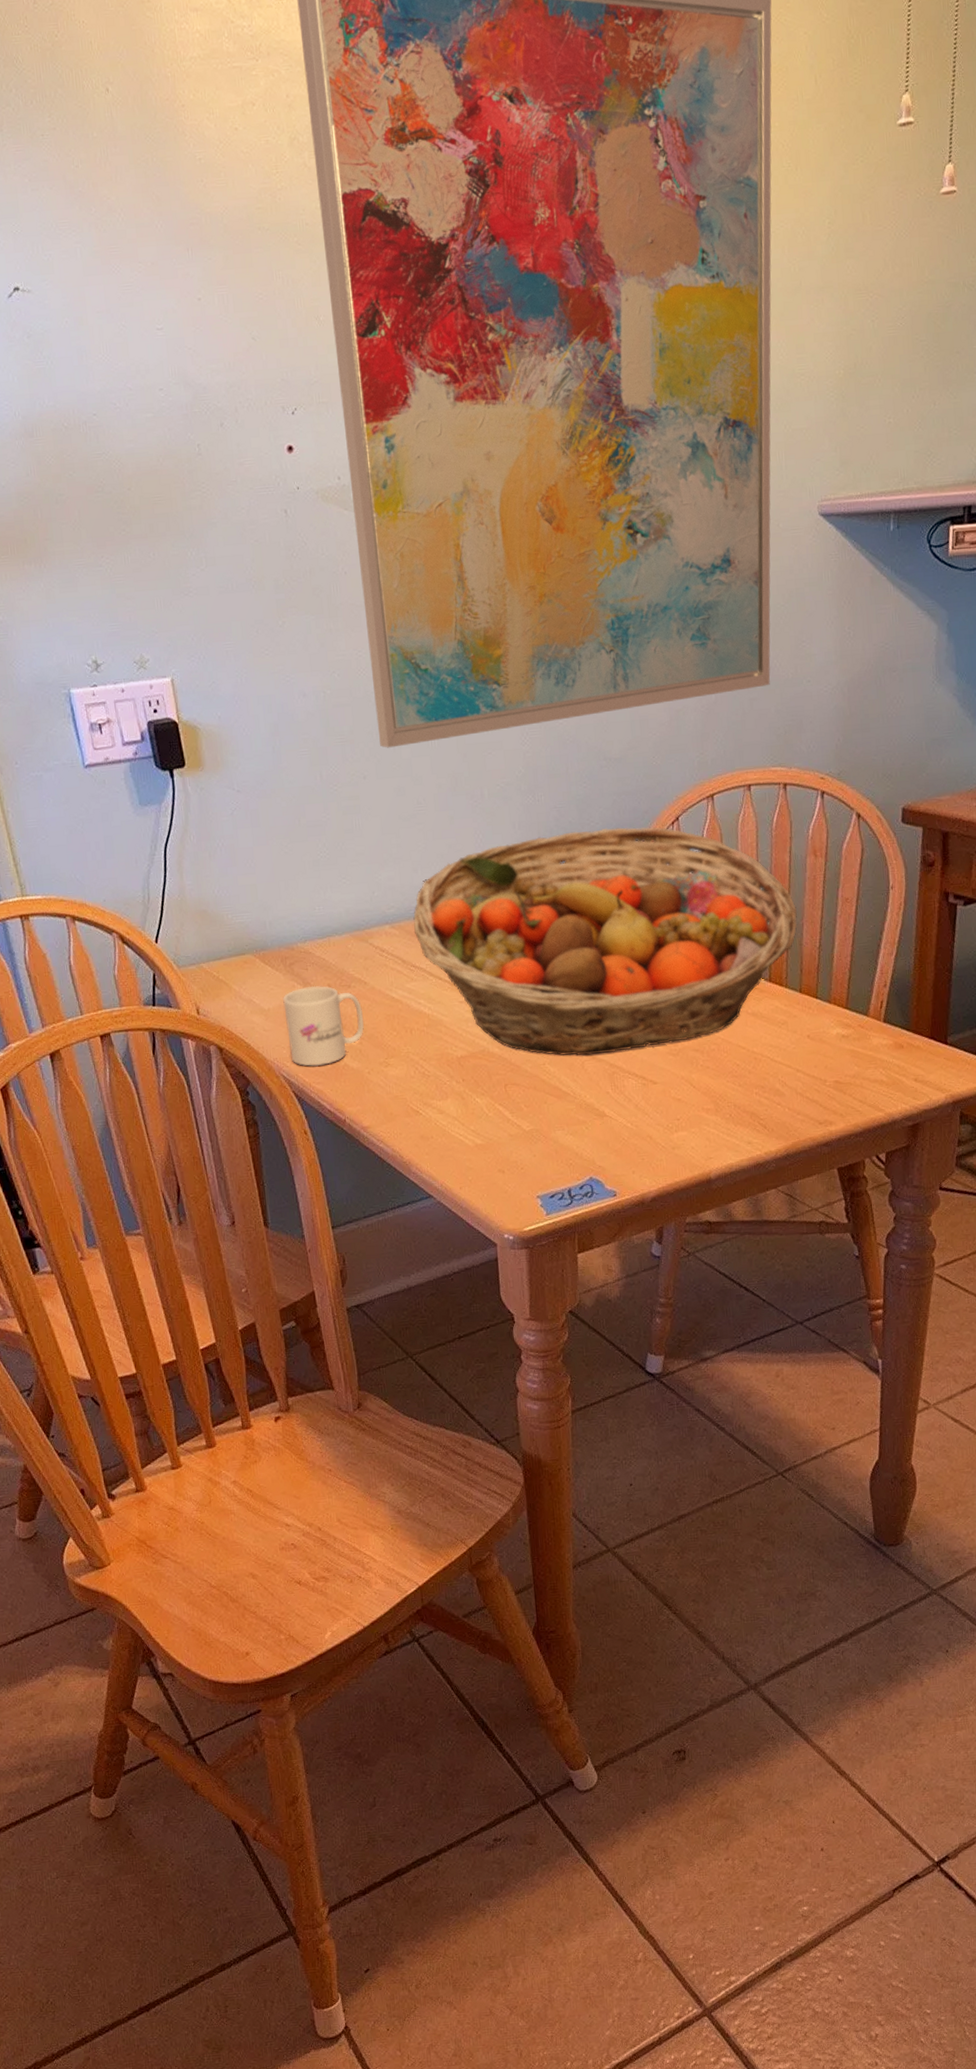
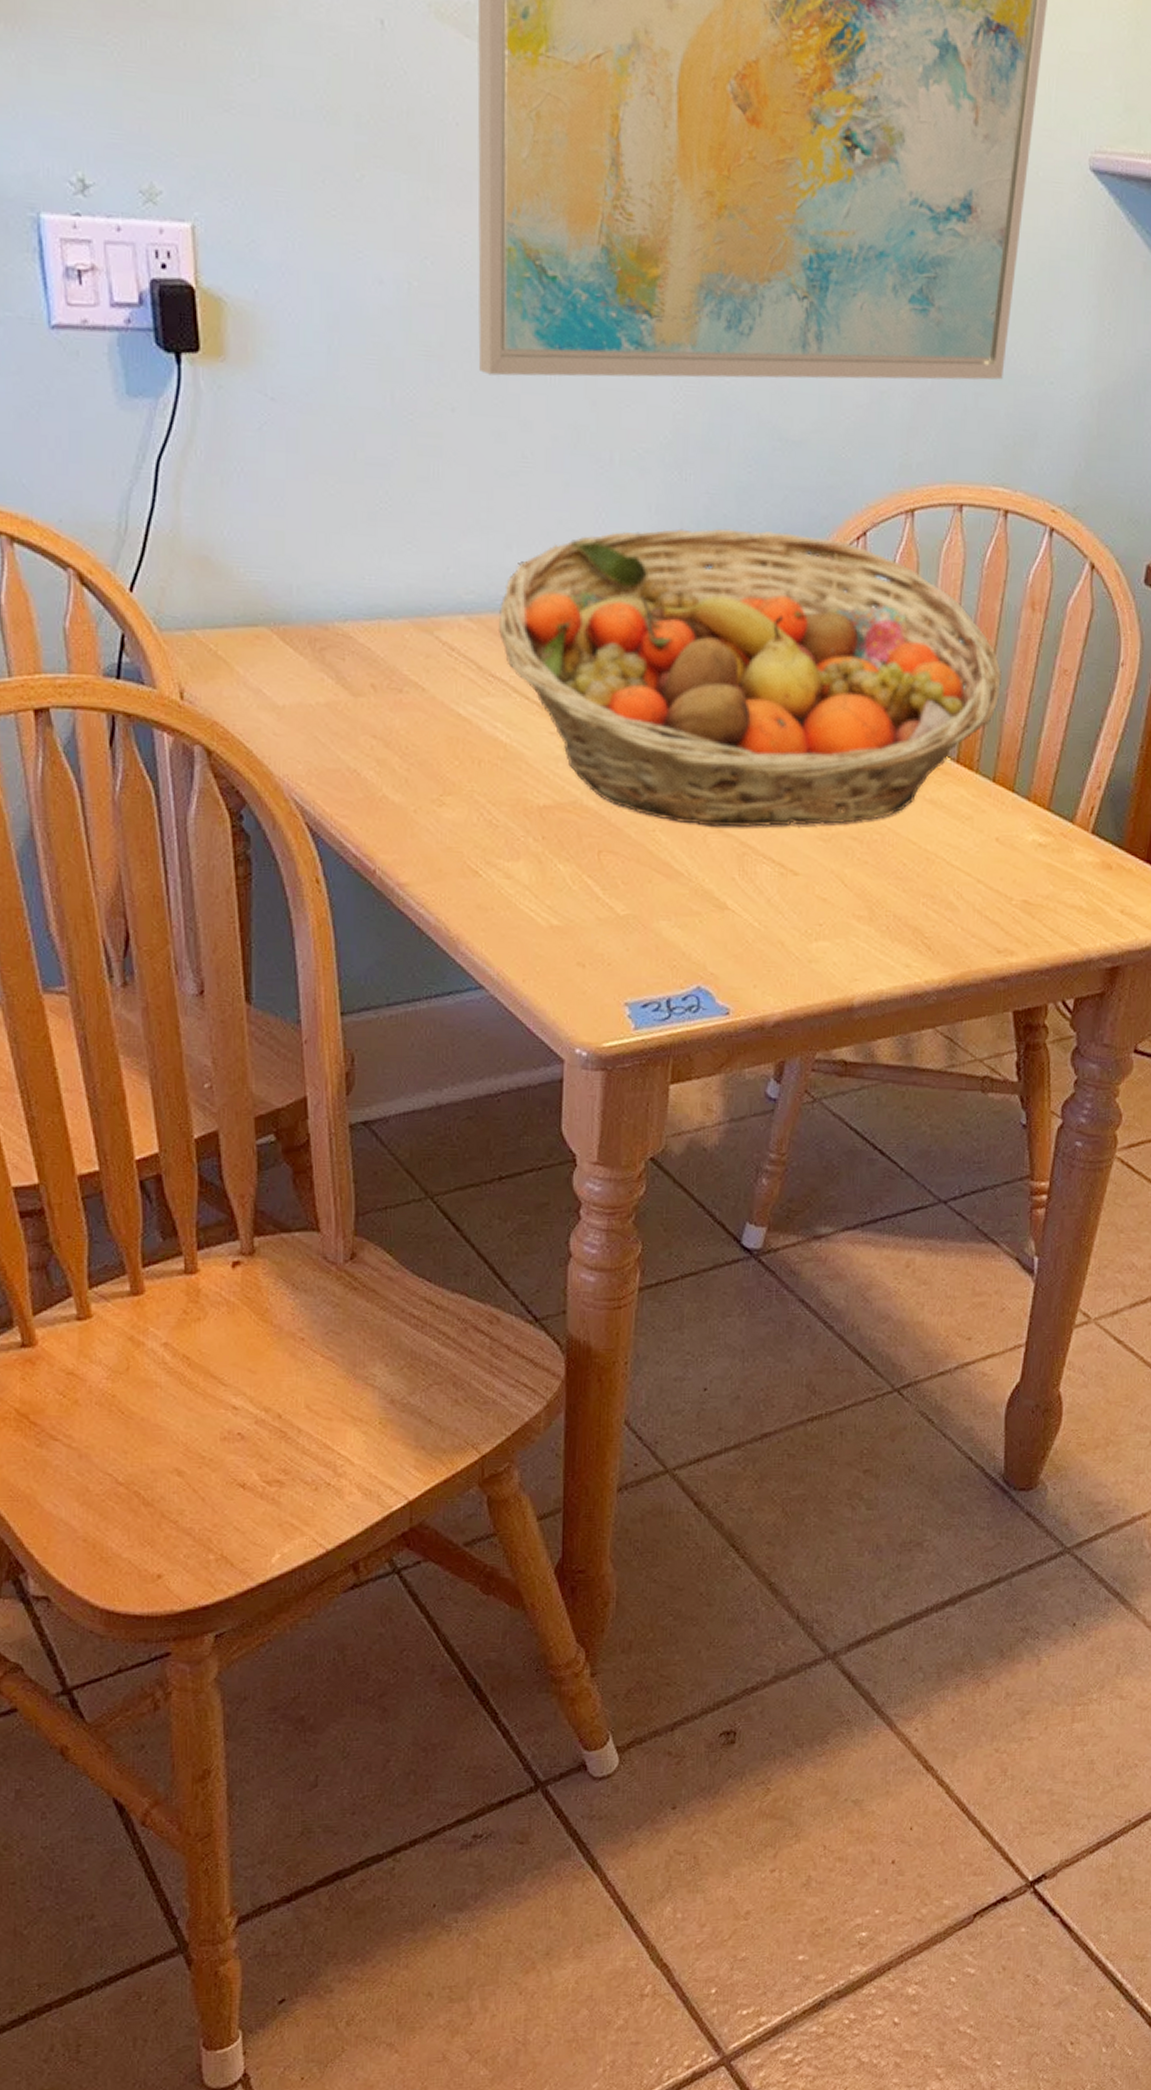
mug: present [283,985,364,1067] -> none [305,682,416,794]

